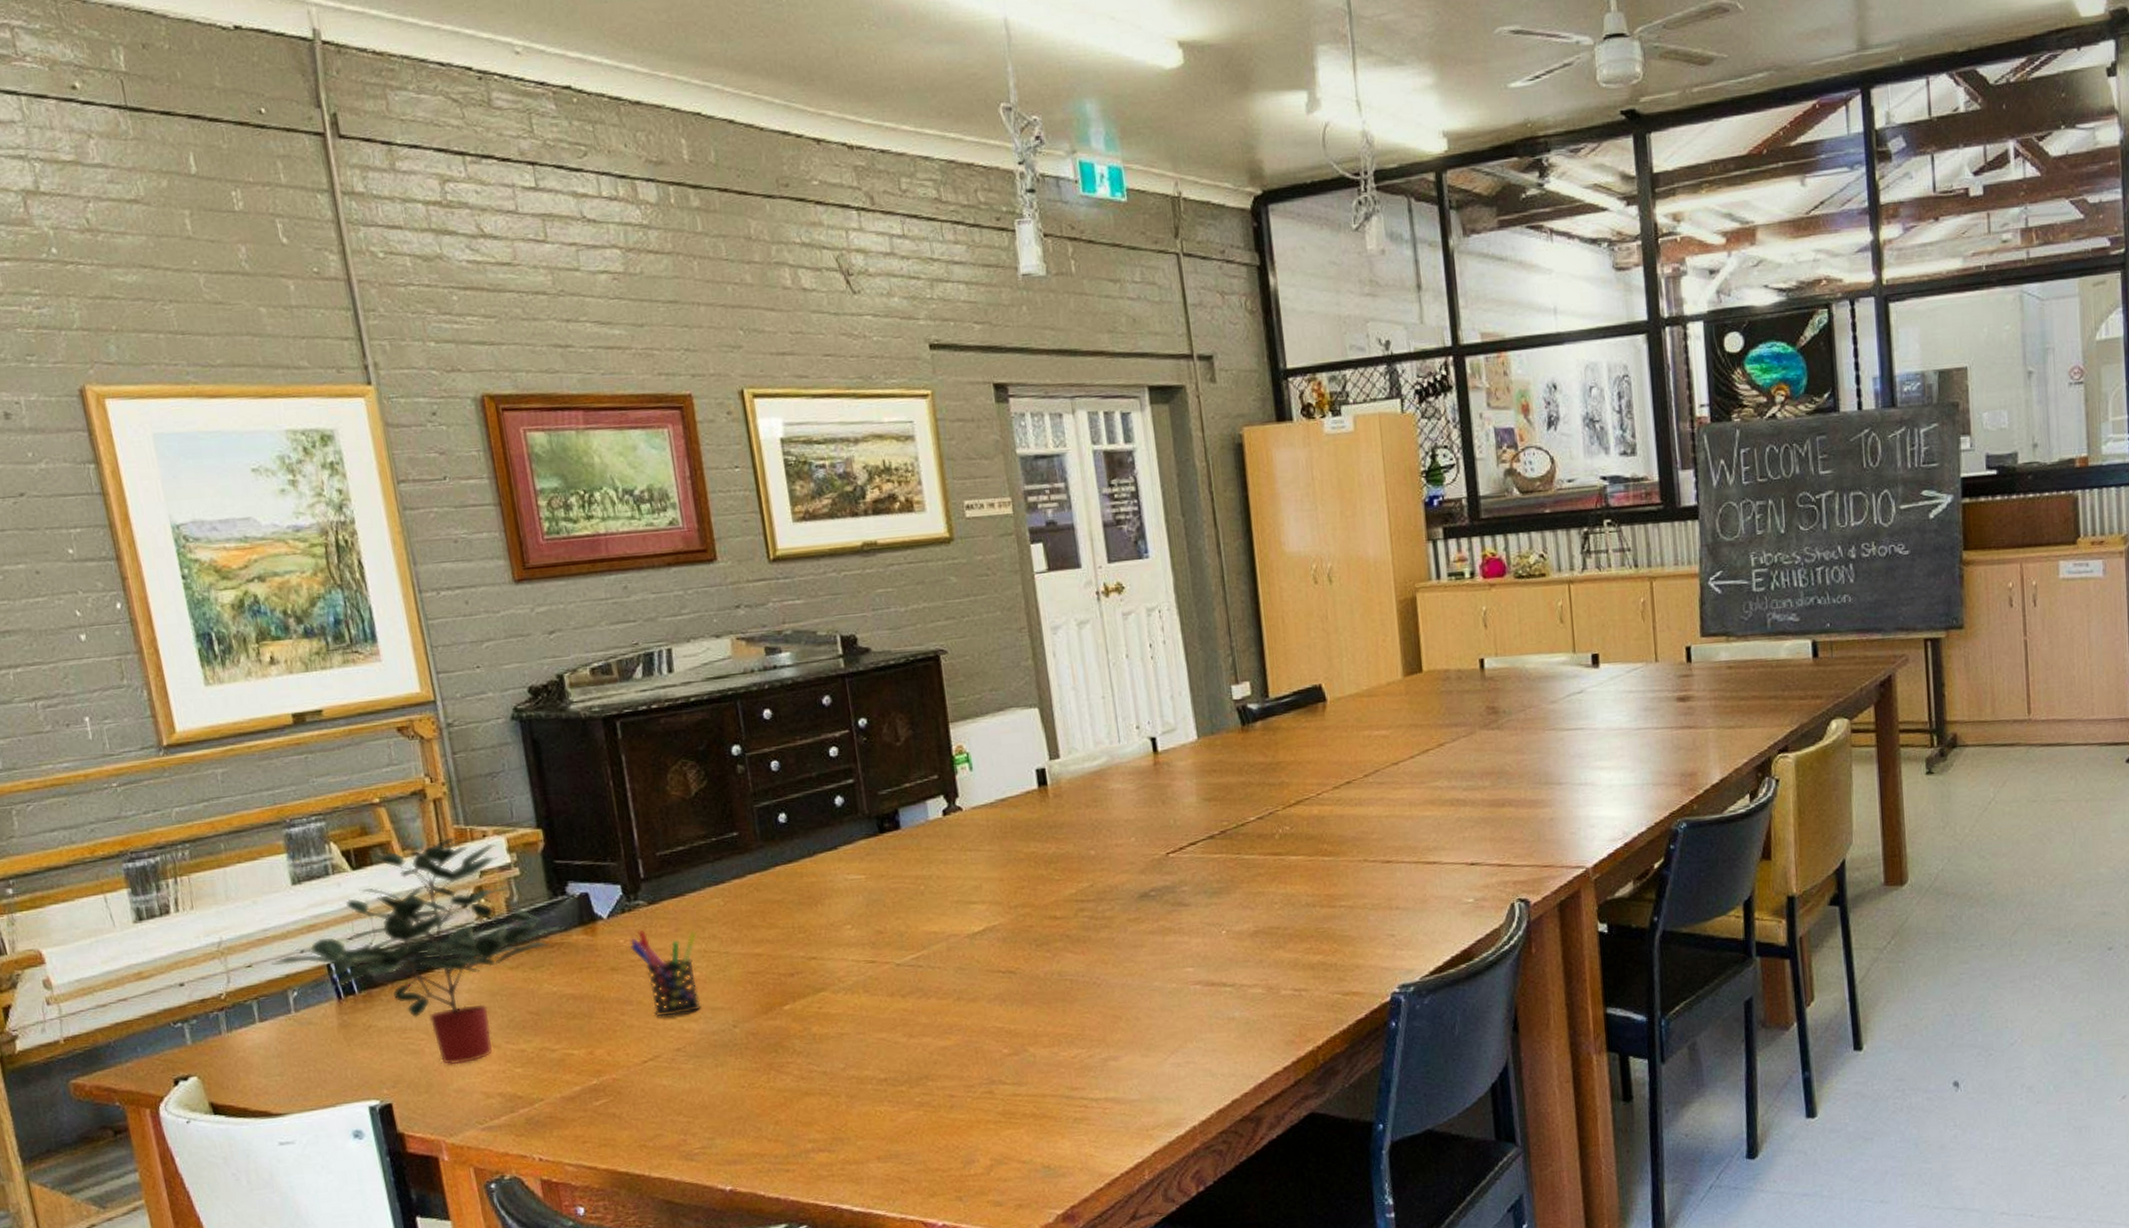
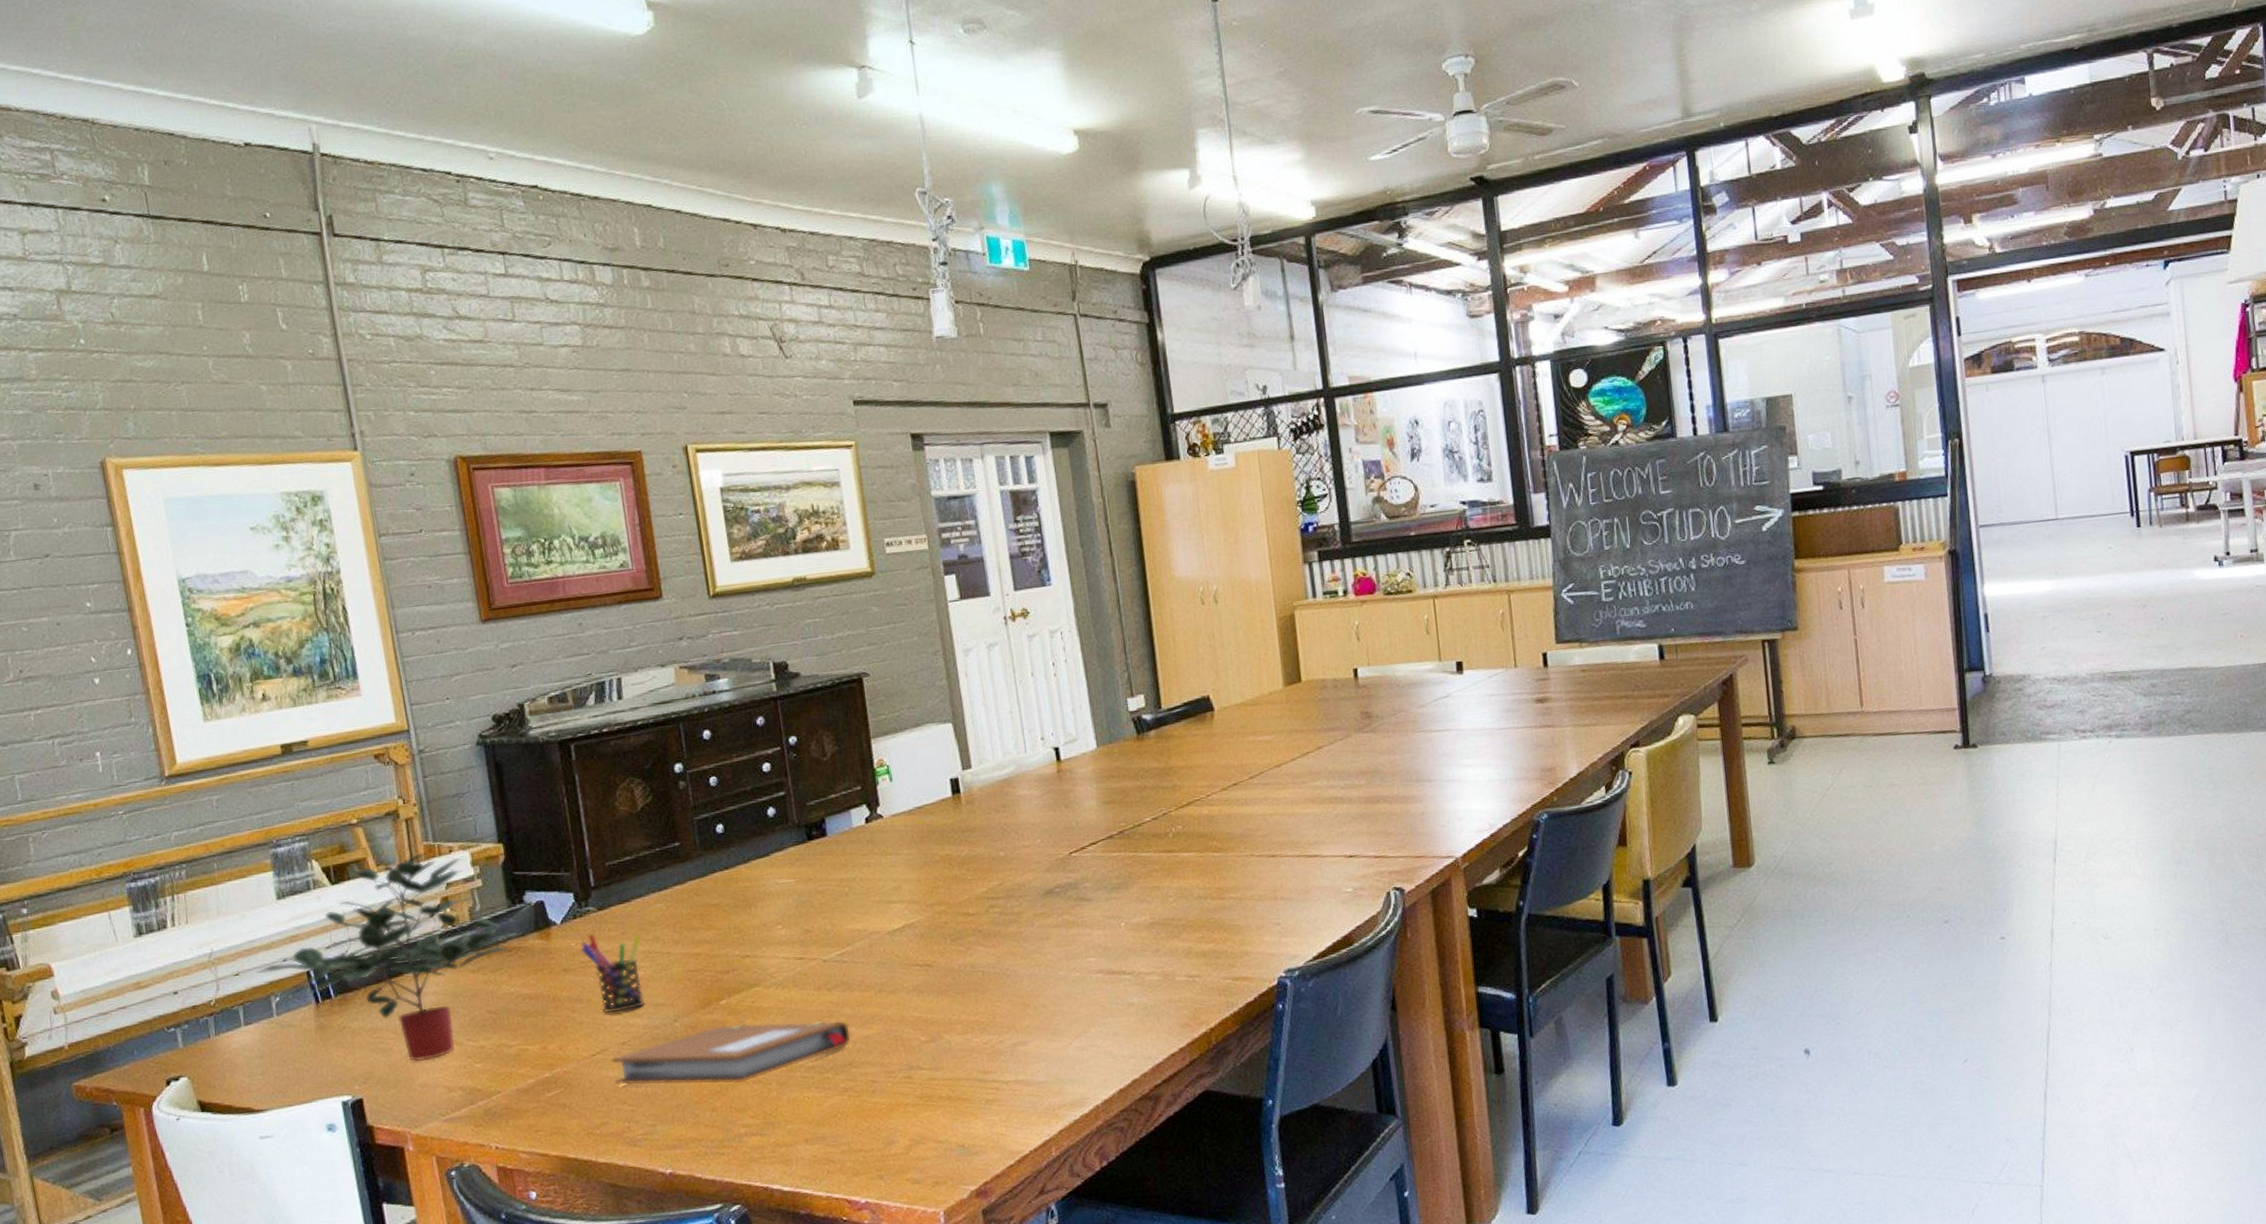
notebook: none [665,1029,927,1096] -> present [612,1021,851,1086]

